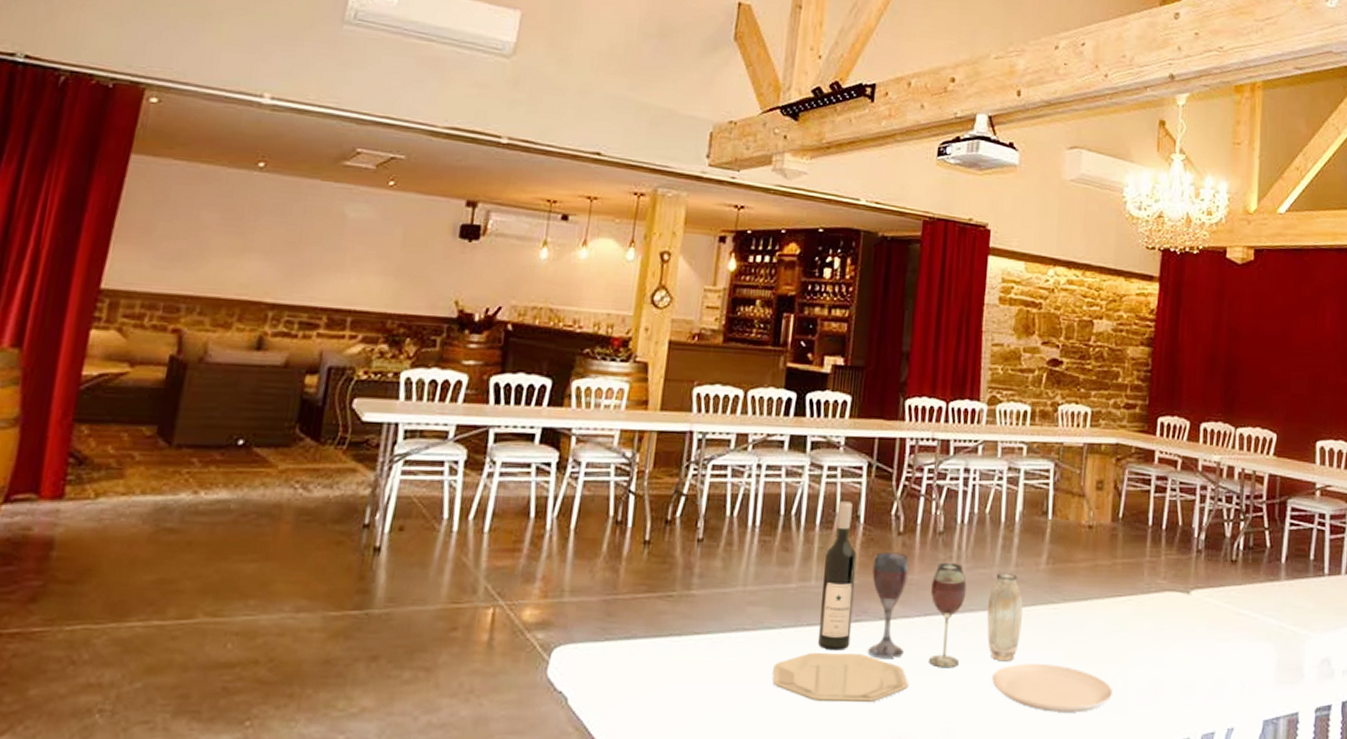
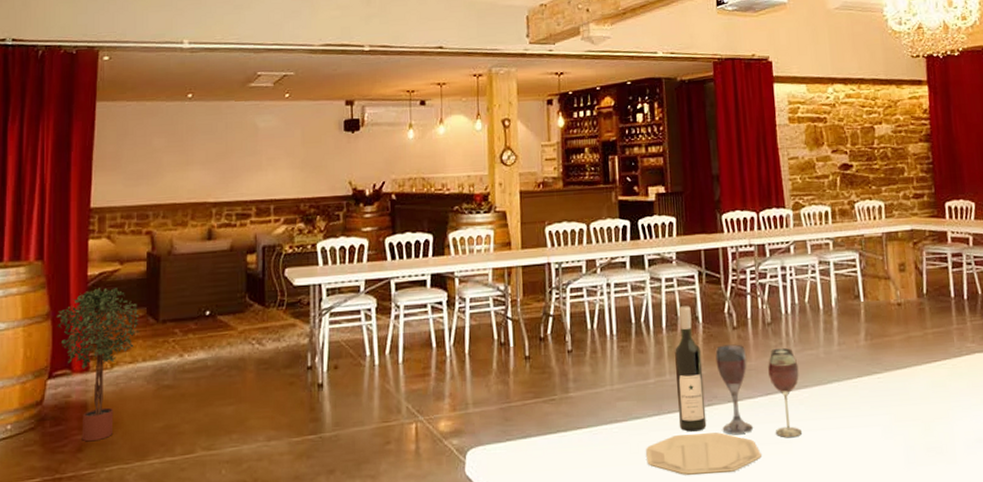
potted tree: none [26,393,146,591] -> present [57,288,140,442]
vase: present [987,573,1023,662] -> none [819,351,852,428]
plate: present [992,664,1112,713] -> none [833,426,942,467]

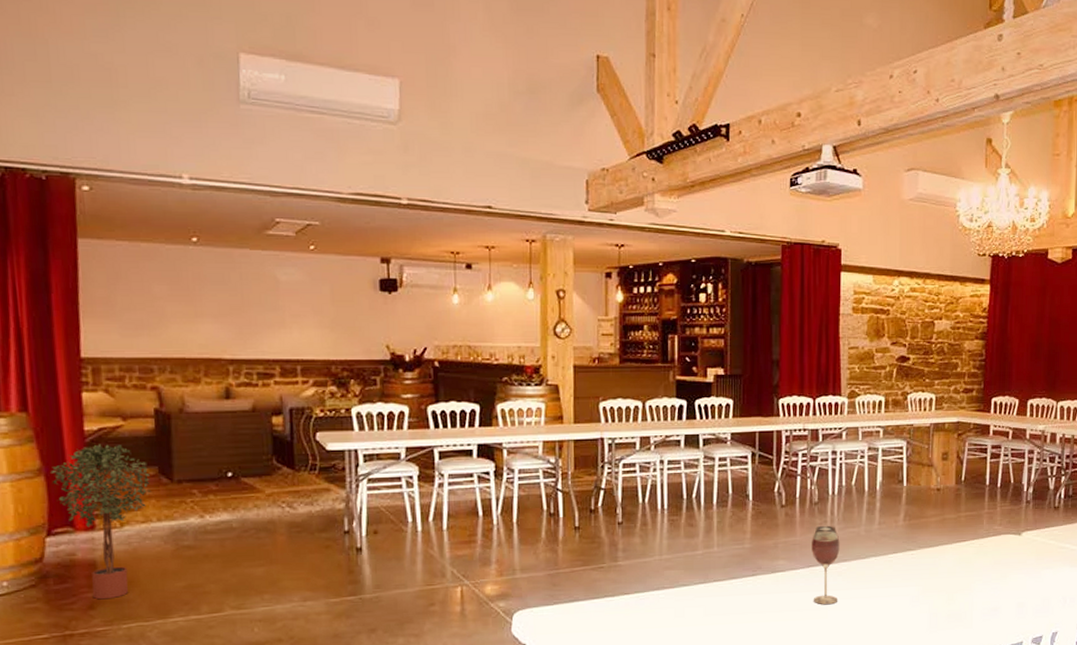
plate: present [646,432,761,475] -> none [691,599,799,636]
bottle: present [674,306,707,432] -> none [723,484,750,598]
cup: present [715,344,754,434] -> none [763,521,794,601]

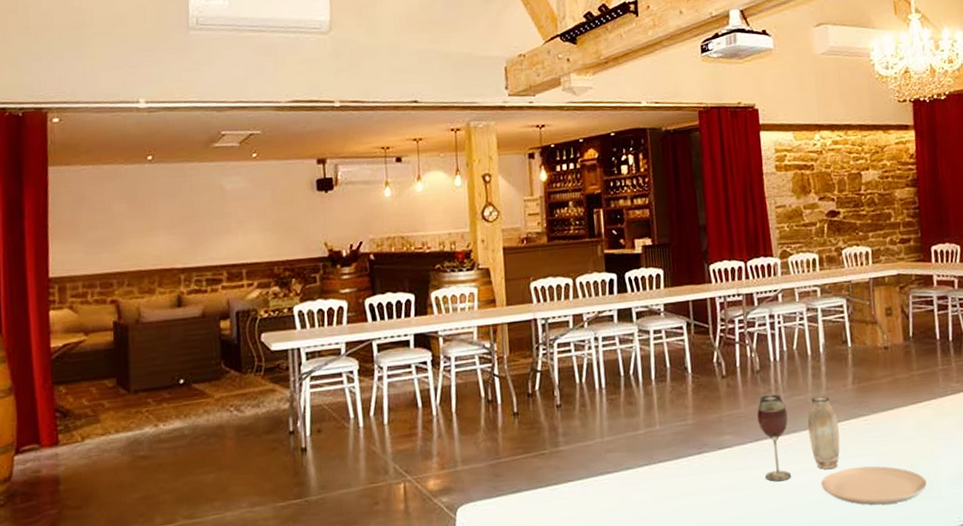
potted tree: present [51,444,153,600] -> none [20,359,111,516]
vase: none [858,530,886,597] -> present [808,396,840,470]
plate: none [865,596,961,631] -> present [821,466,927,505]

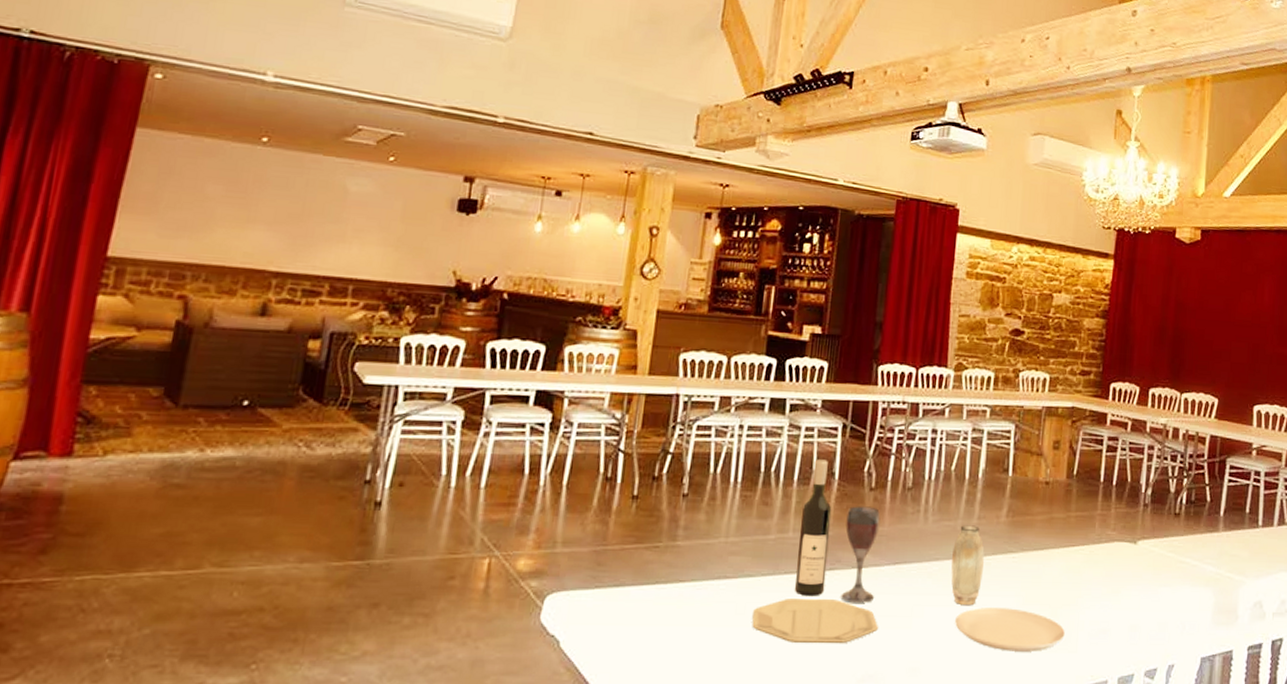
plate: none [637,479,752,522] -> present [752,599,878,644]
bottle: none [663,357,697,480] -> present [794,459,832,596]
cup: none [705,392,744,480] -> present [841,506,881,603]
wineglass: present [757,394,791,481] -> none [897,515,933,612]

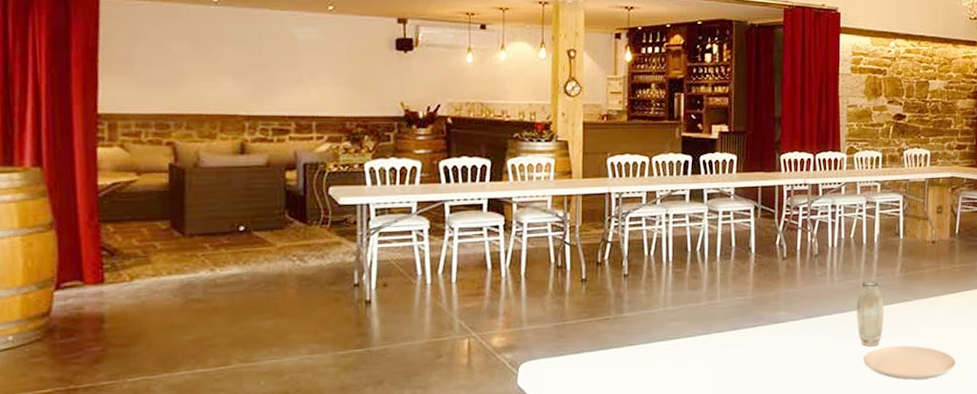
plate: present [752,599,878,644] -> none [694,350,799,386]
bottle: present [794,459,832,596] -> none [726,237,752,349]
cup: present [841,506,881,603] -> none [765,273,795,351]

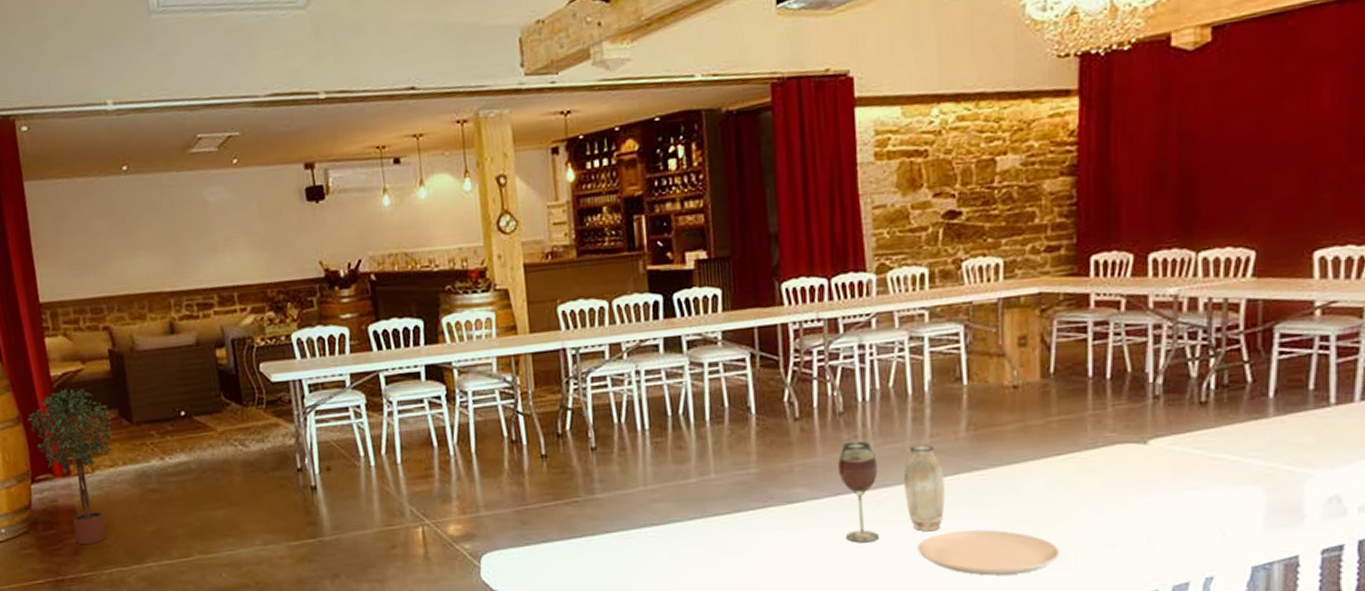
potted tree: none [62,198,164,354] -> present [27,389,116,545]
wineglass: none [812,277,839,355] -> present [838,441,879,543]

